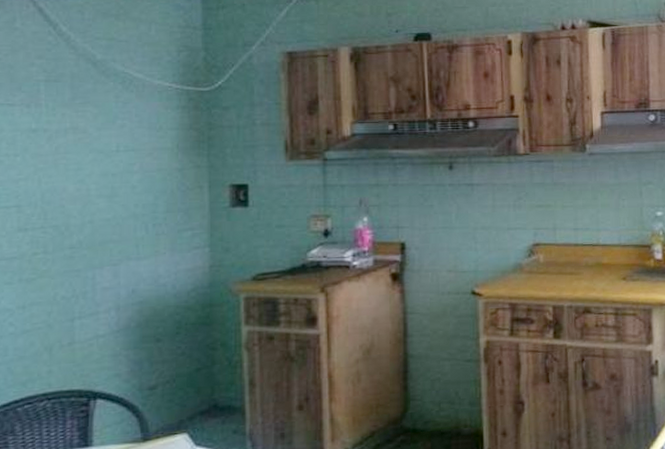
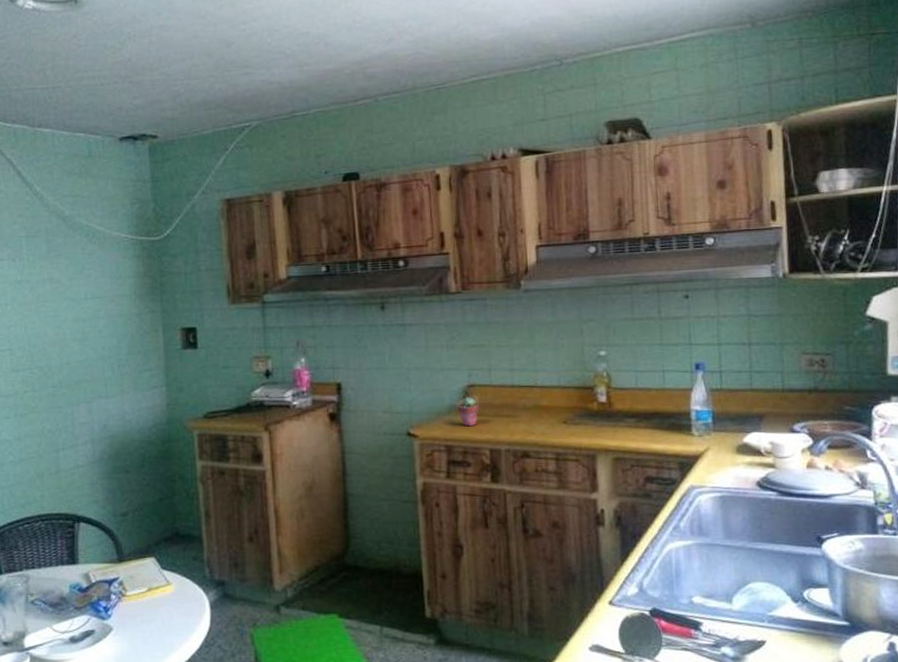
potted succulent: none [522,256,544,285] -> present [457,397,479,427]

